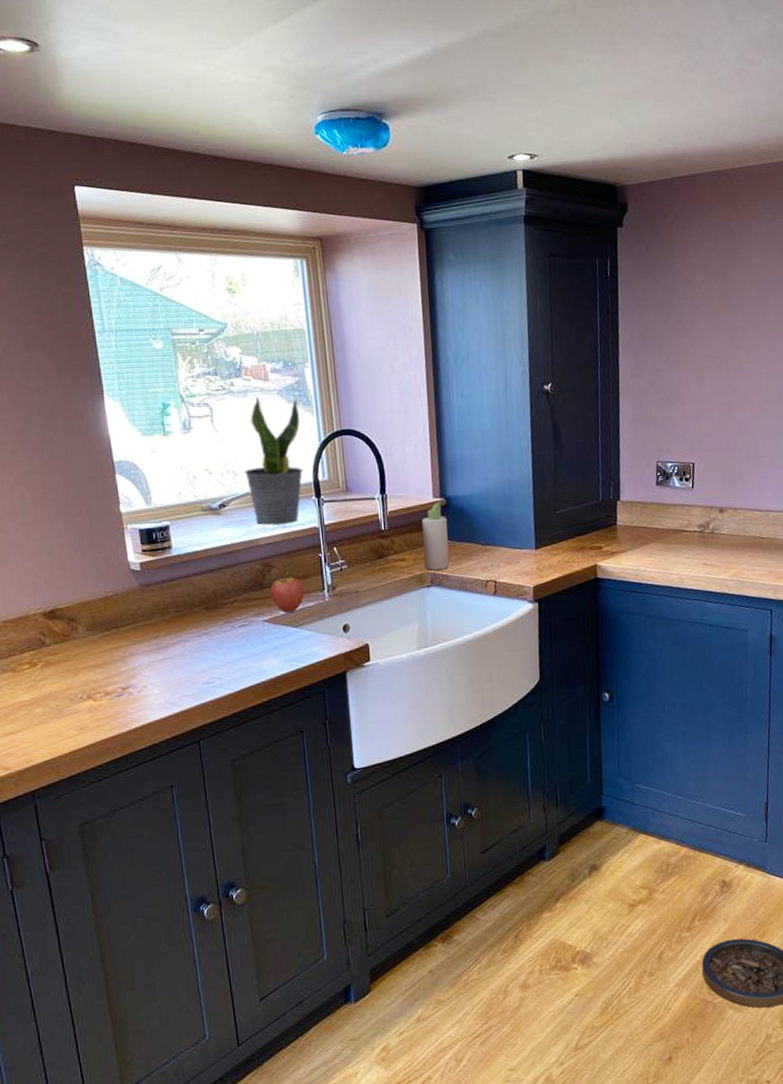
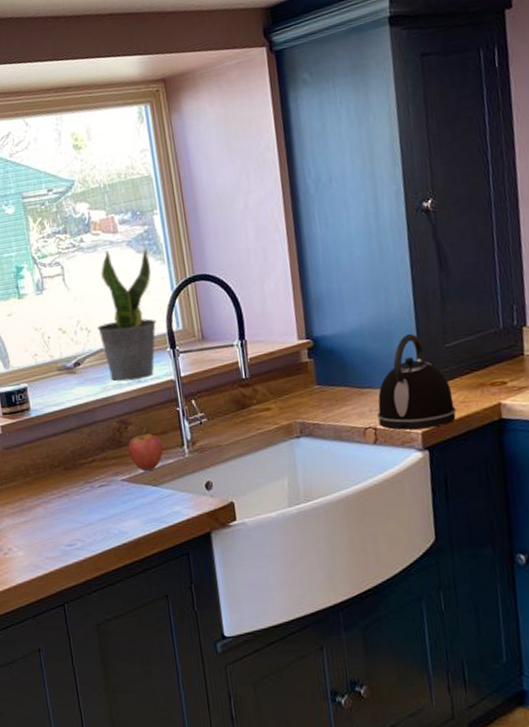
bottle: present [422,497,450,571] -> none [286,338,321,420]
kettle: none [497,500,562,584] -> present [376,334,457,430]

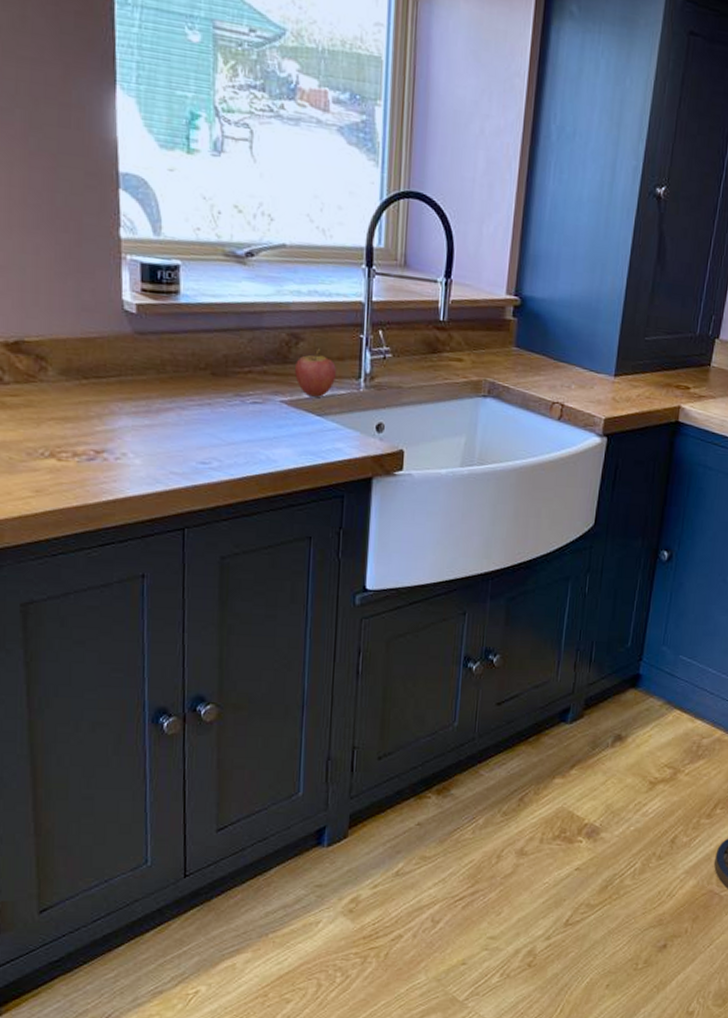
potted plant: present [97,248,157,382] -> none [283,128,362,293]
kettle: present [376,334,457,430] -> none [566,318,641,417]

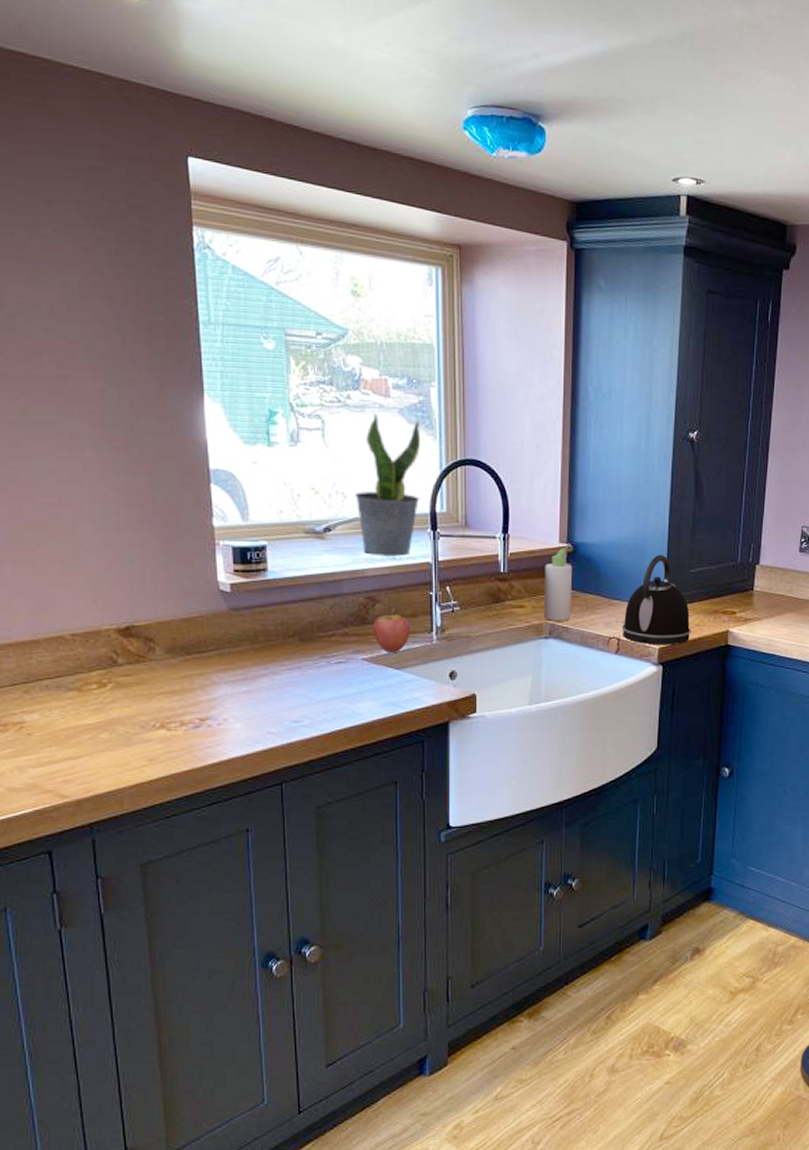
potted plant: none [283,128,362,293] -> present [355,413,421,557]
bottle: none [483,295,519,380] -> present [543,543,573,621]
kettle: none [566,318,641,417] -> present [621,555,691,645]

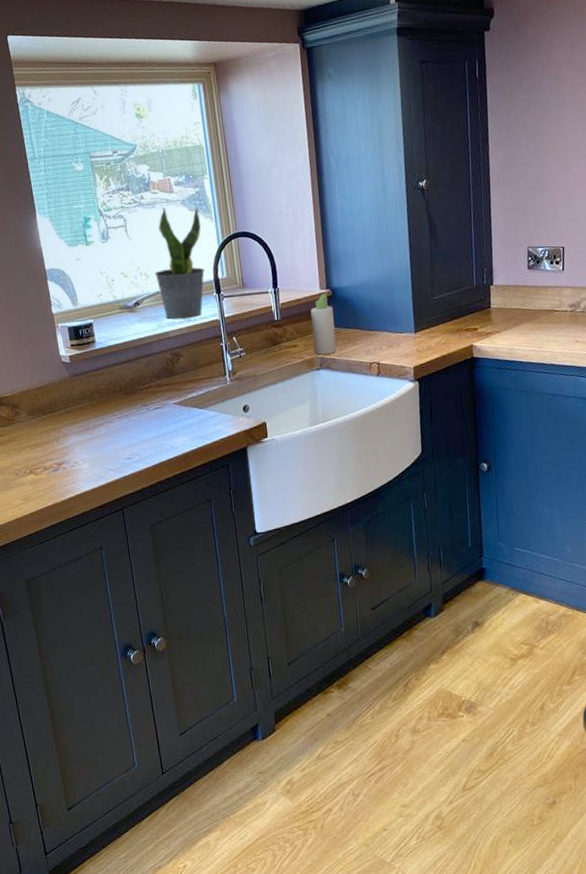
fruit: present [373,607,411,652] -> none [179,359,209,396]
kettle: present [621,555,691,645] -> none [380,288,440,365]

